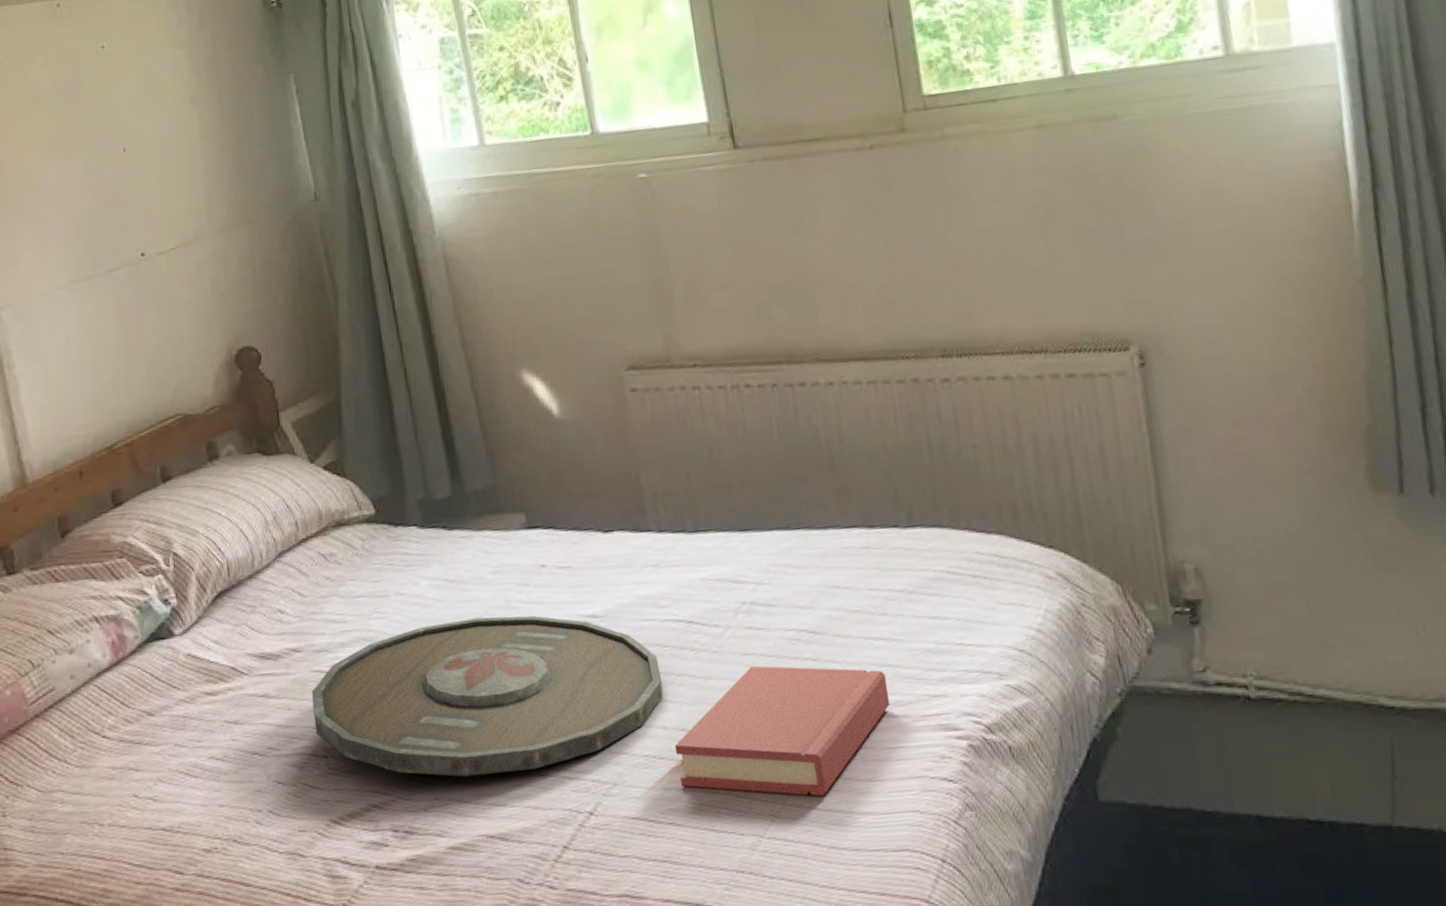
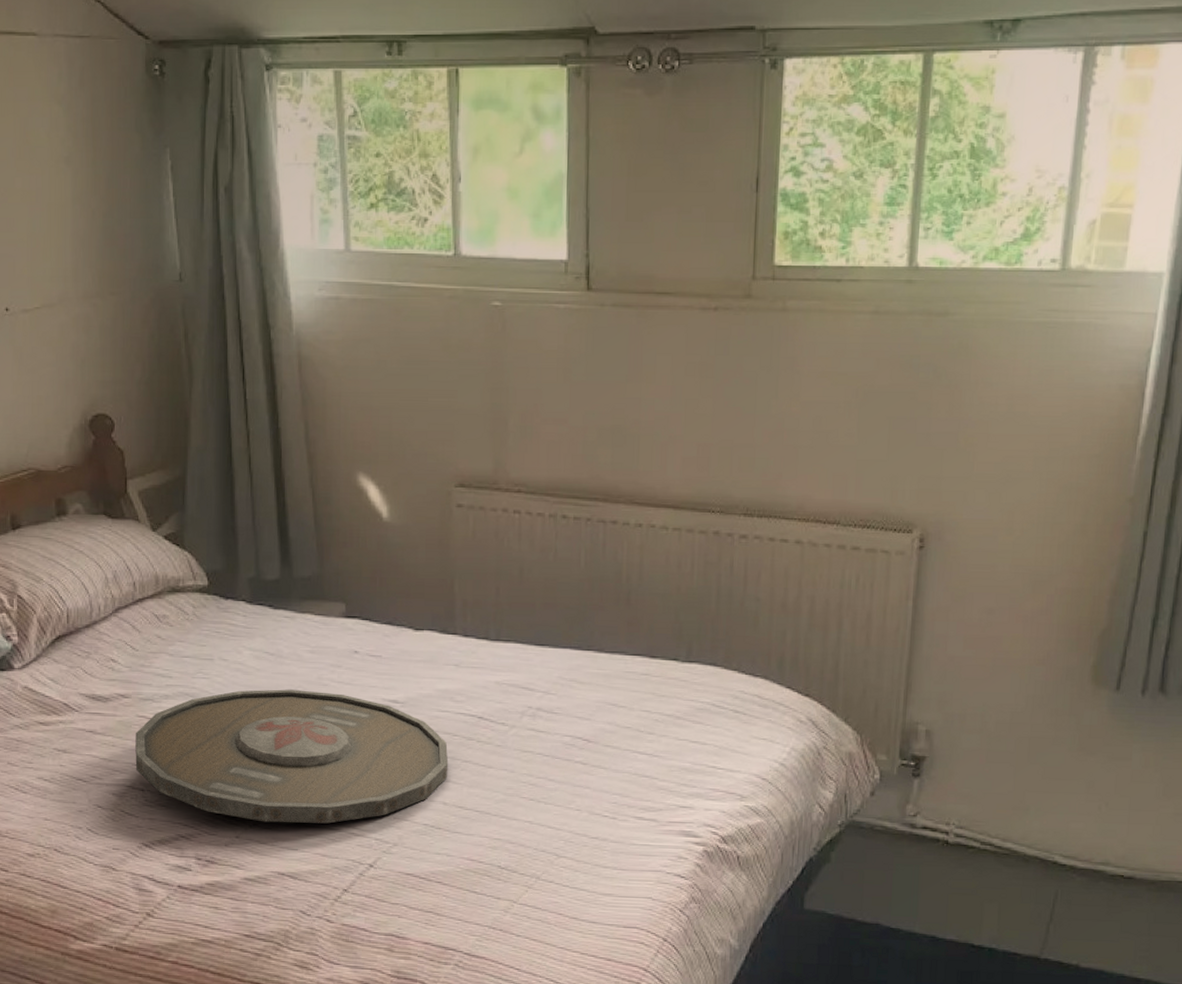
hardback book: present [674,665,890,796] -> none [451,762,644,876]

